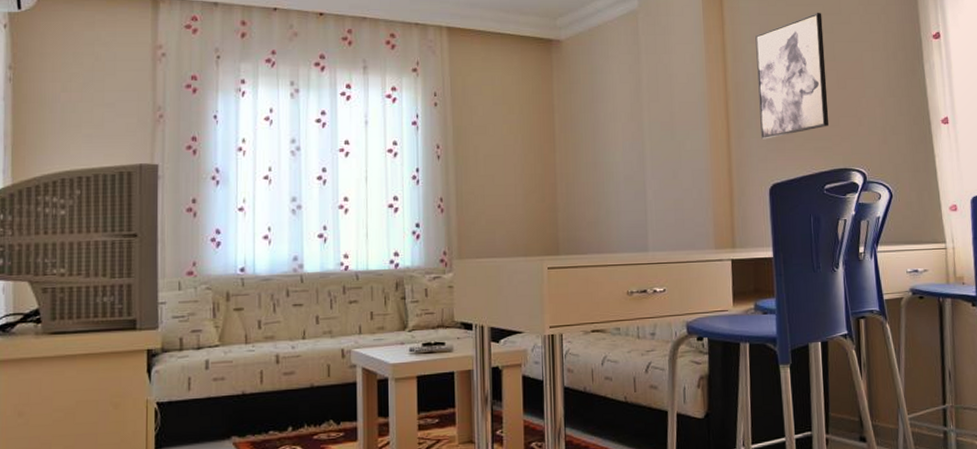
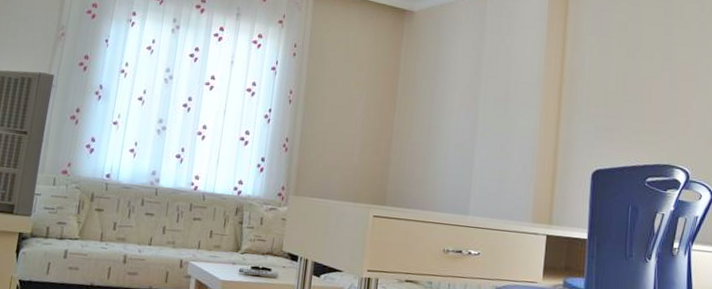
wall art: present [755,12,830,140] -> none [590,14,663,127]

